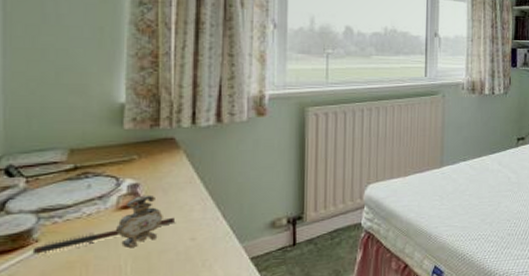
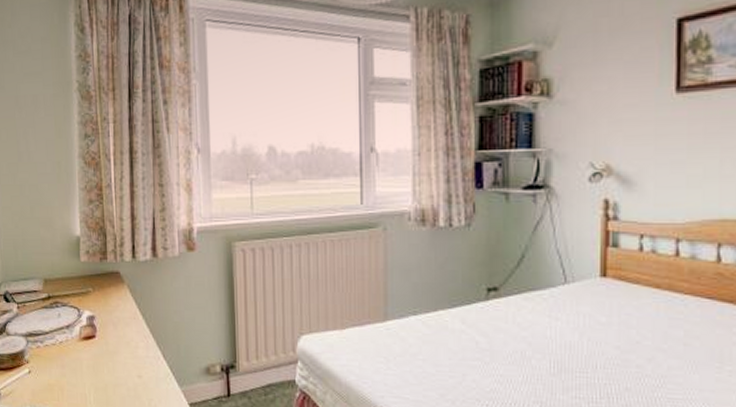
hairbrush: present [32,217,174,255] -> none [25,352,124,376]
perfume bottle: present [116,195,163,248] -> none [81,327,115,378]

